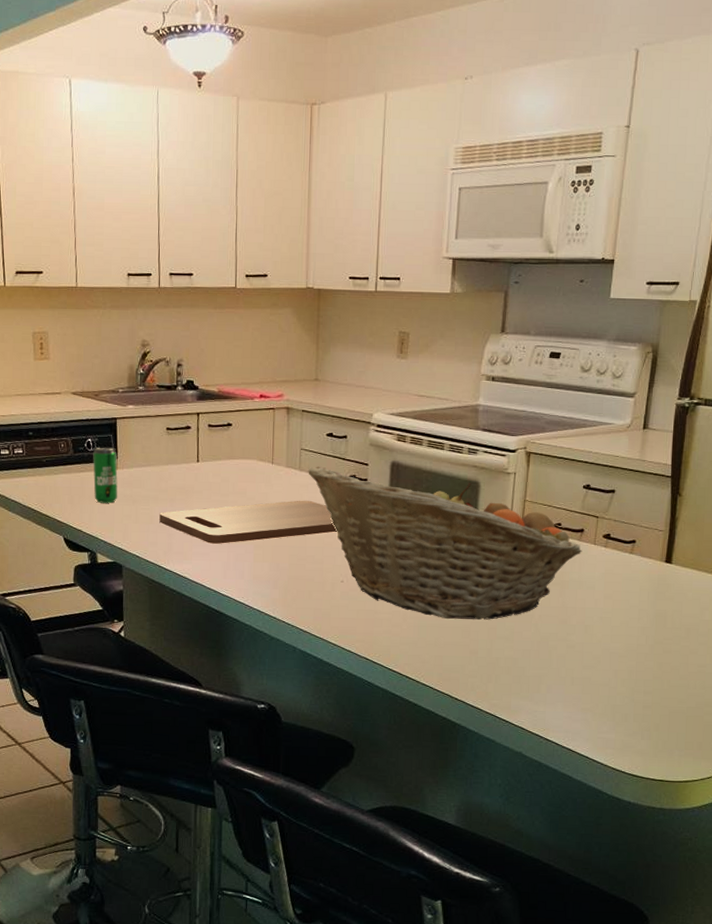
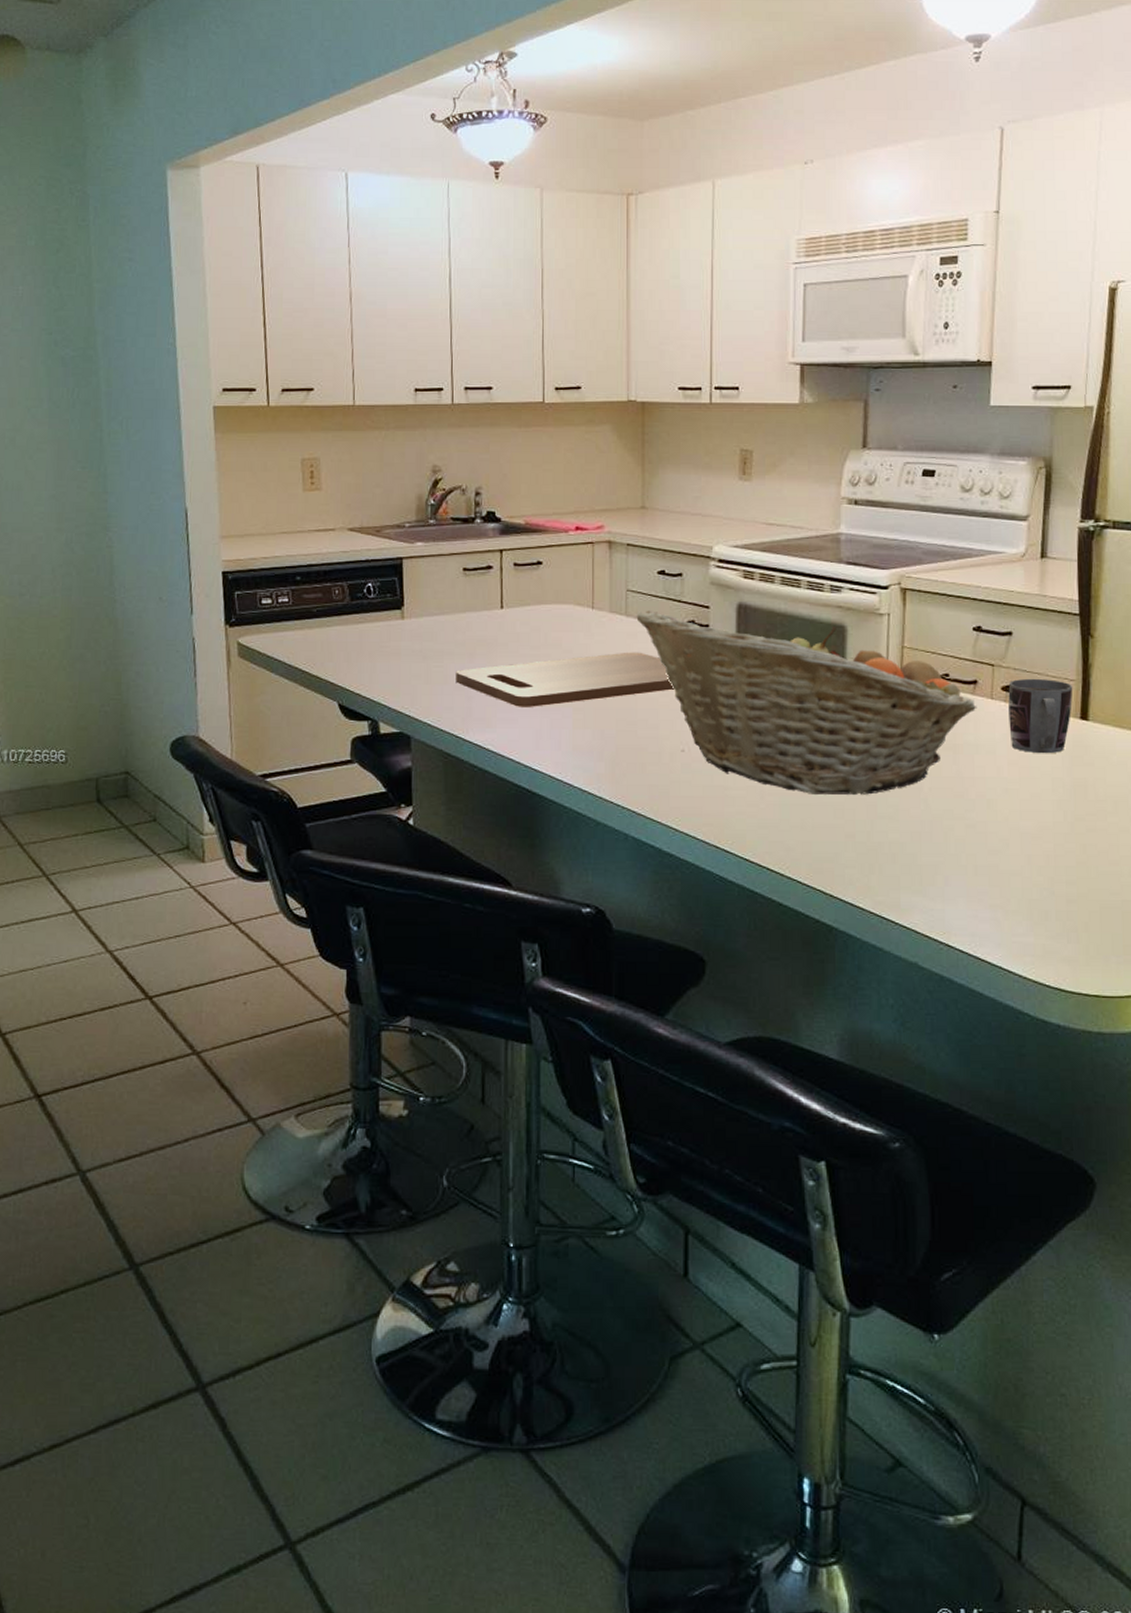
beverage can: present [93,447,118,503] -> none [374,592,405,660]
mug: none [607,528,662,590] -> present [1008,678,1073,754]

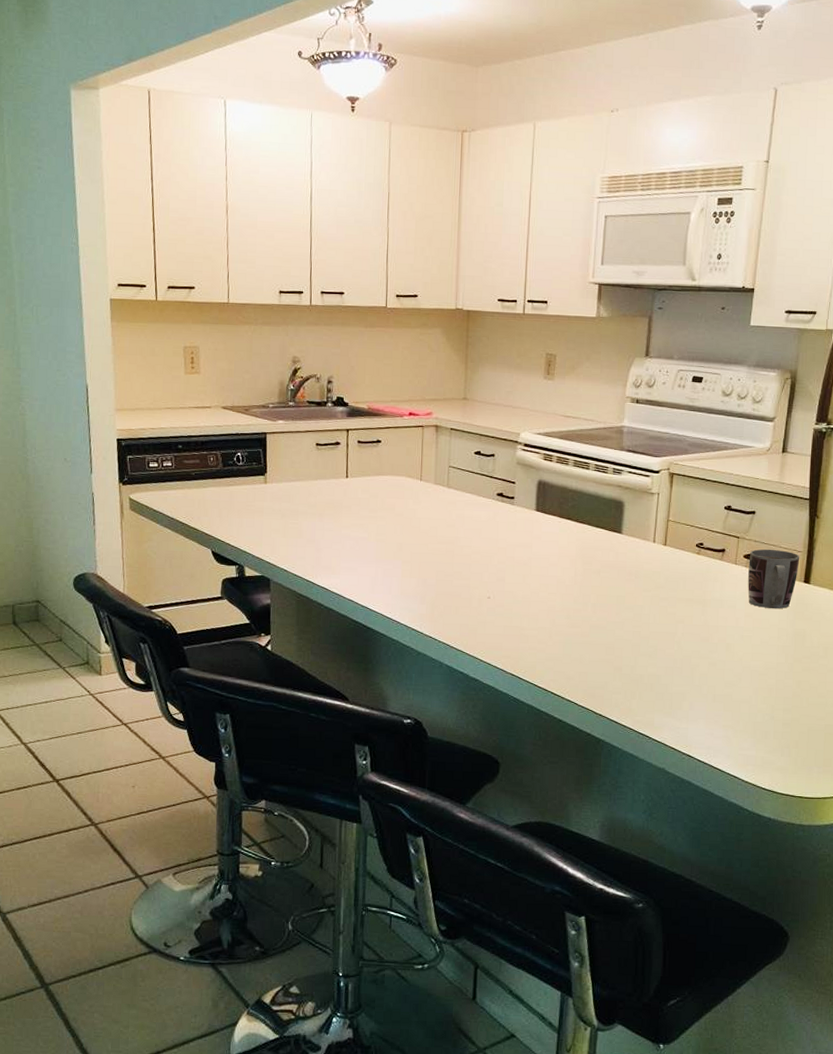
cutting board: present [456,652,674,707] -> none [308,516,484,559]
fruit basket: present [636,609,977,795] -> none [456,482,724,637]

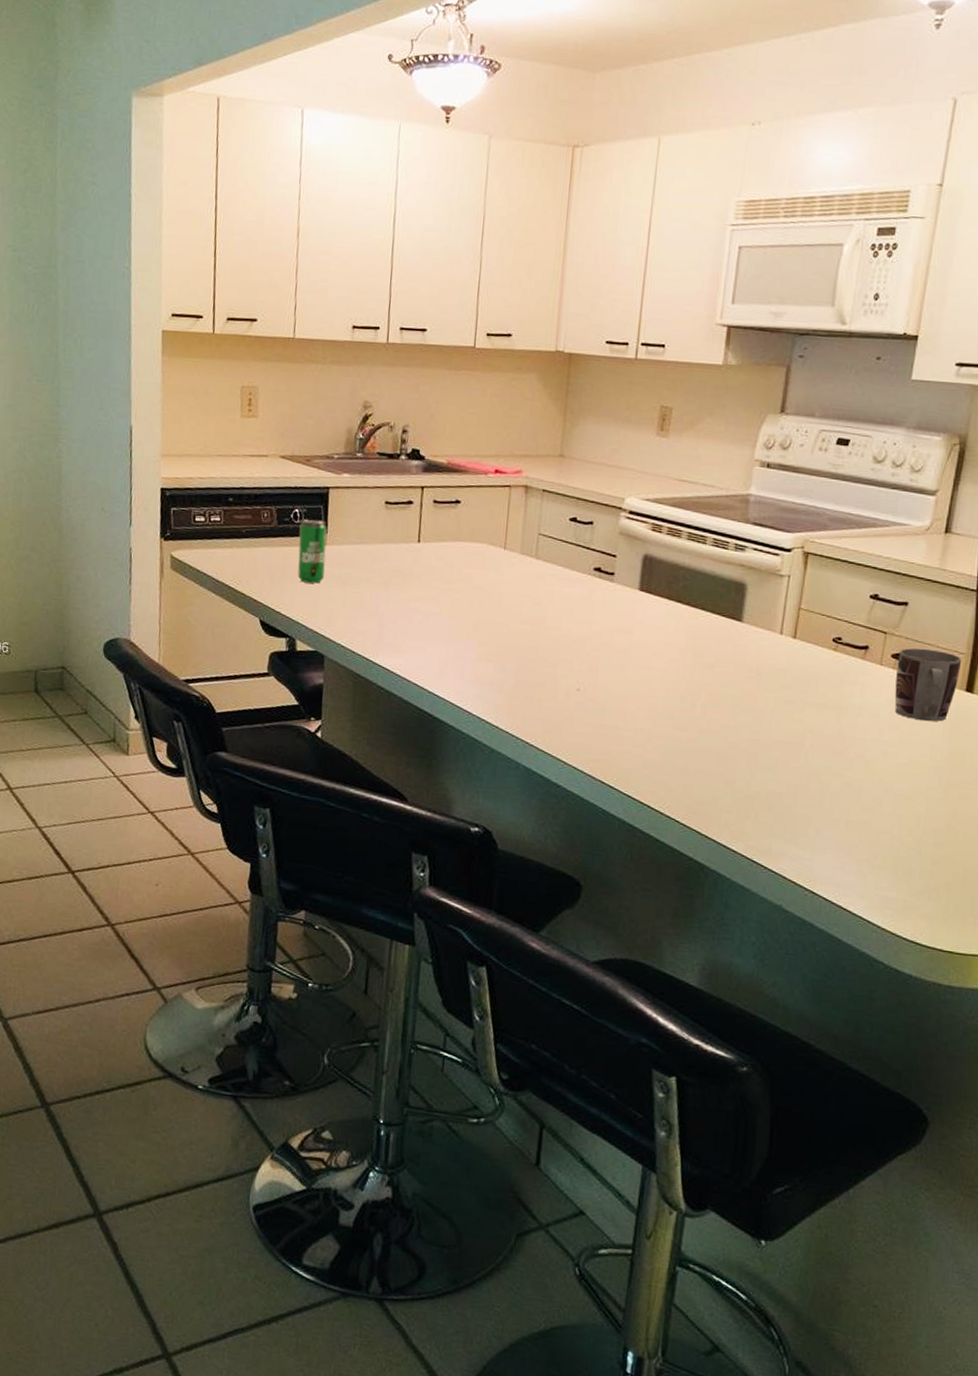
beverage can: none [242,461,267,517] -> present [297,519,327,584]

